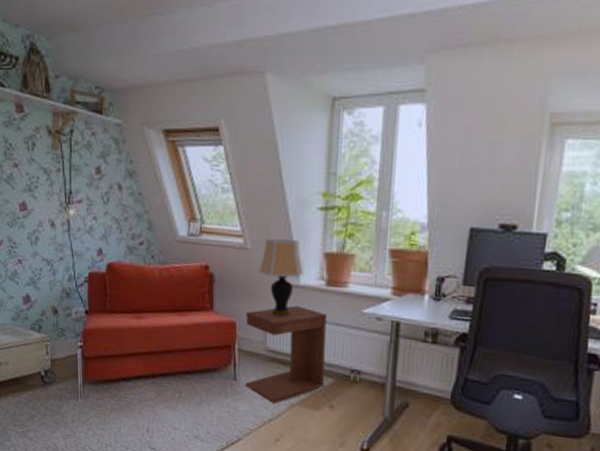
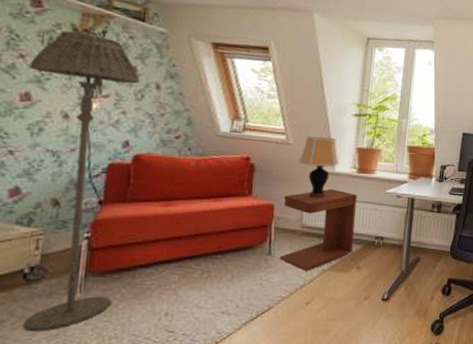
floor lamp: none [22,134,105,430] -> present [22,30,141,332]

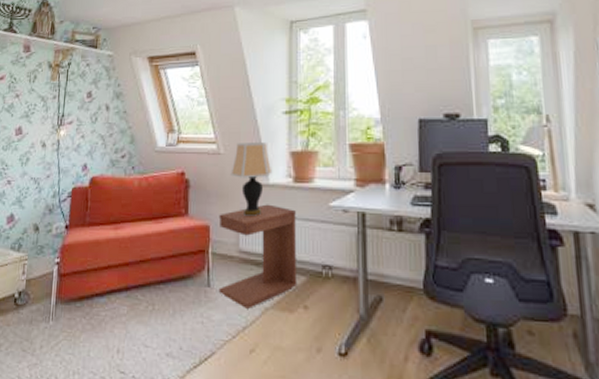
floor lamp: present [22,30,141,332] -> none [12,67,95,359]

